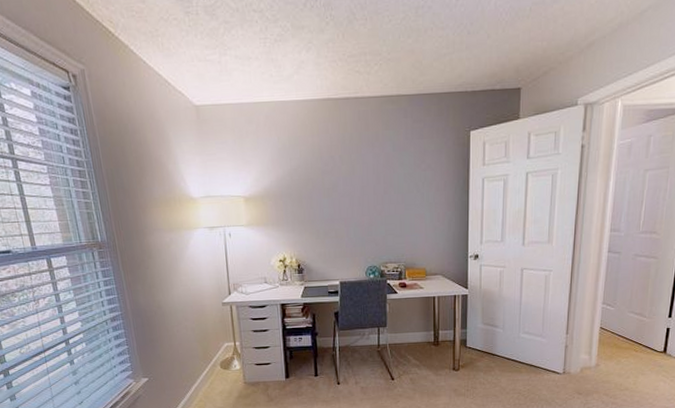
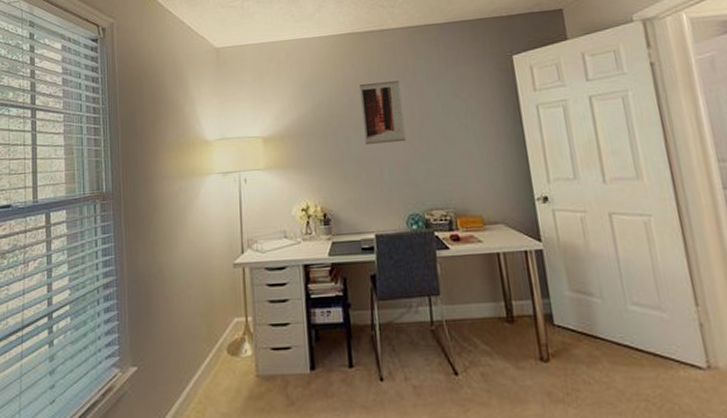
wall art: none [333,149,371,207] -> present [359,81,407,144]

